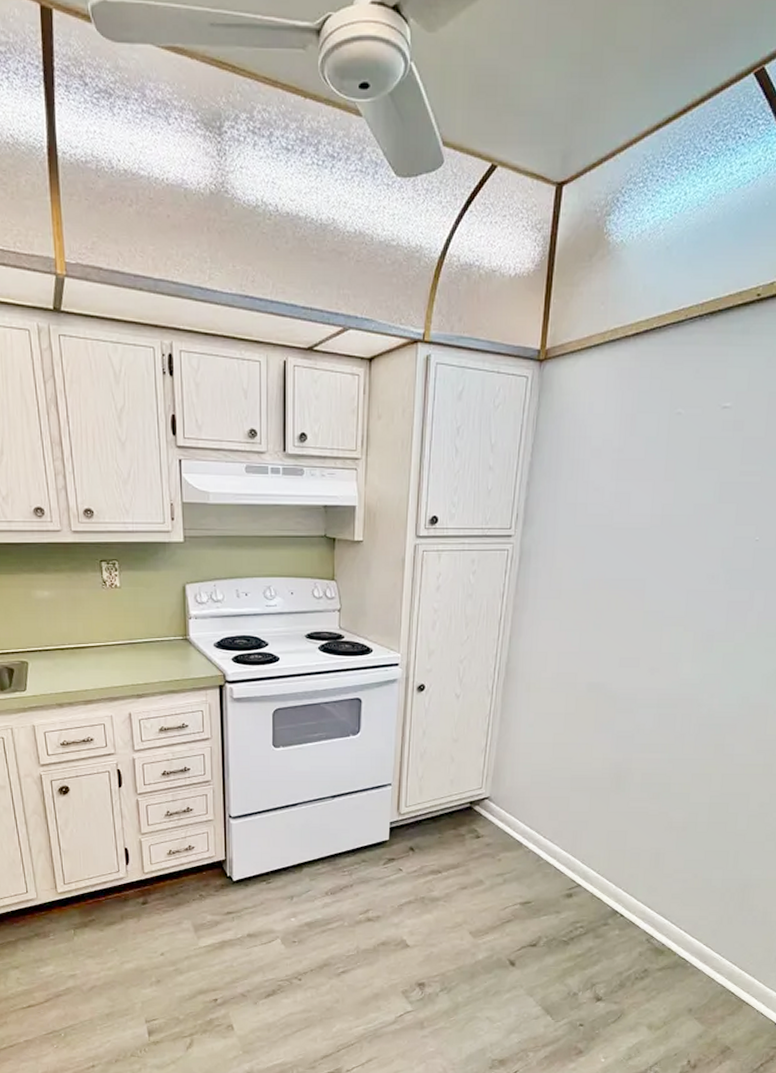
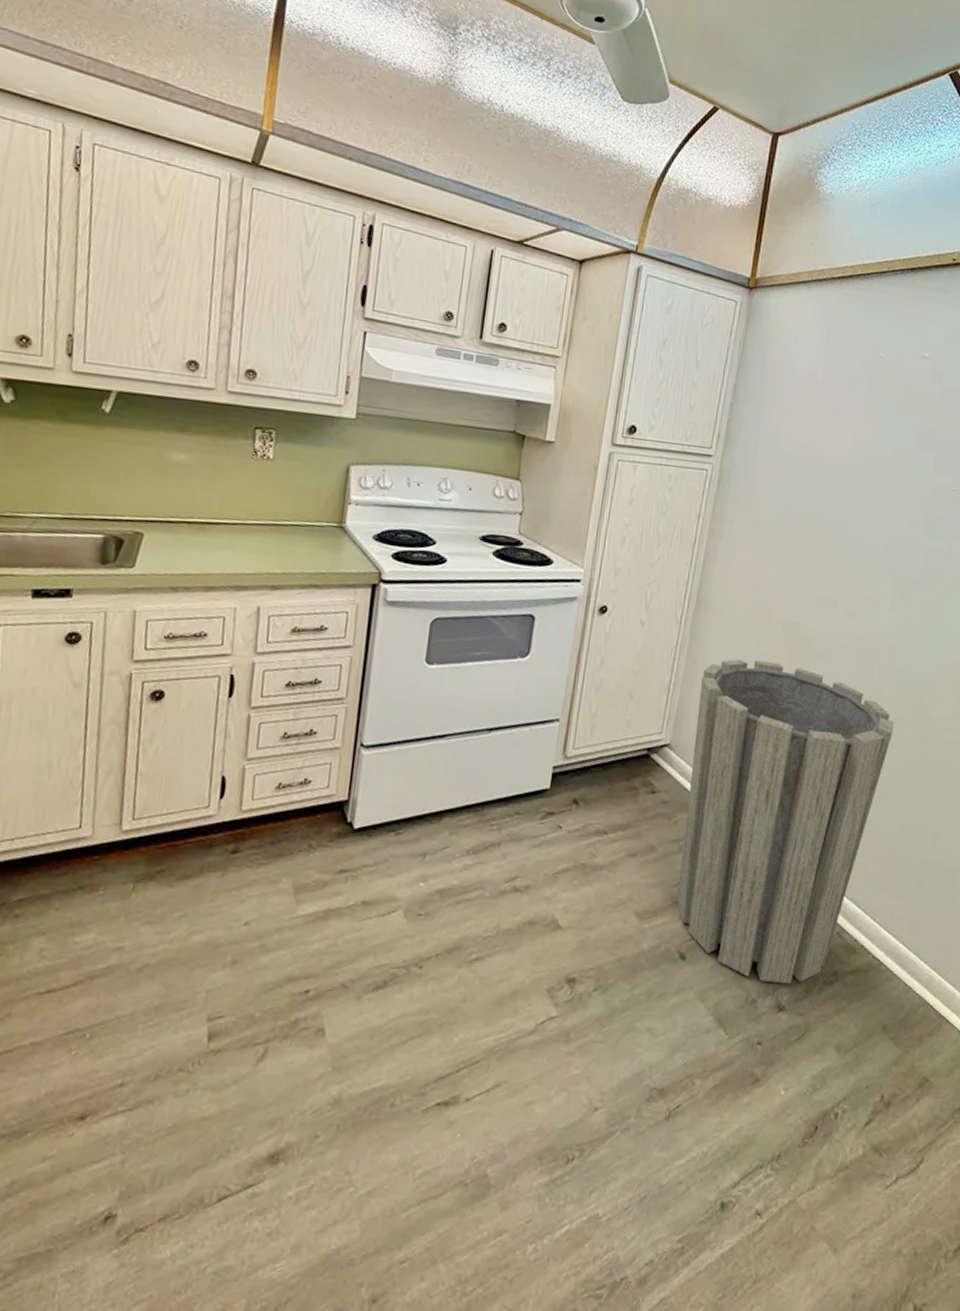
trash can: none [504,719,697,981] -> present [677,659,894,984]

